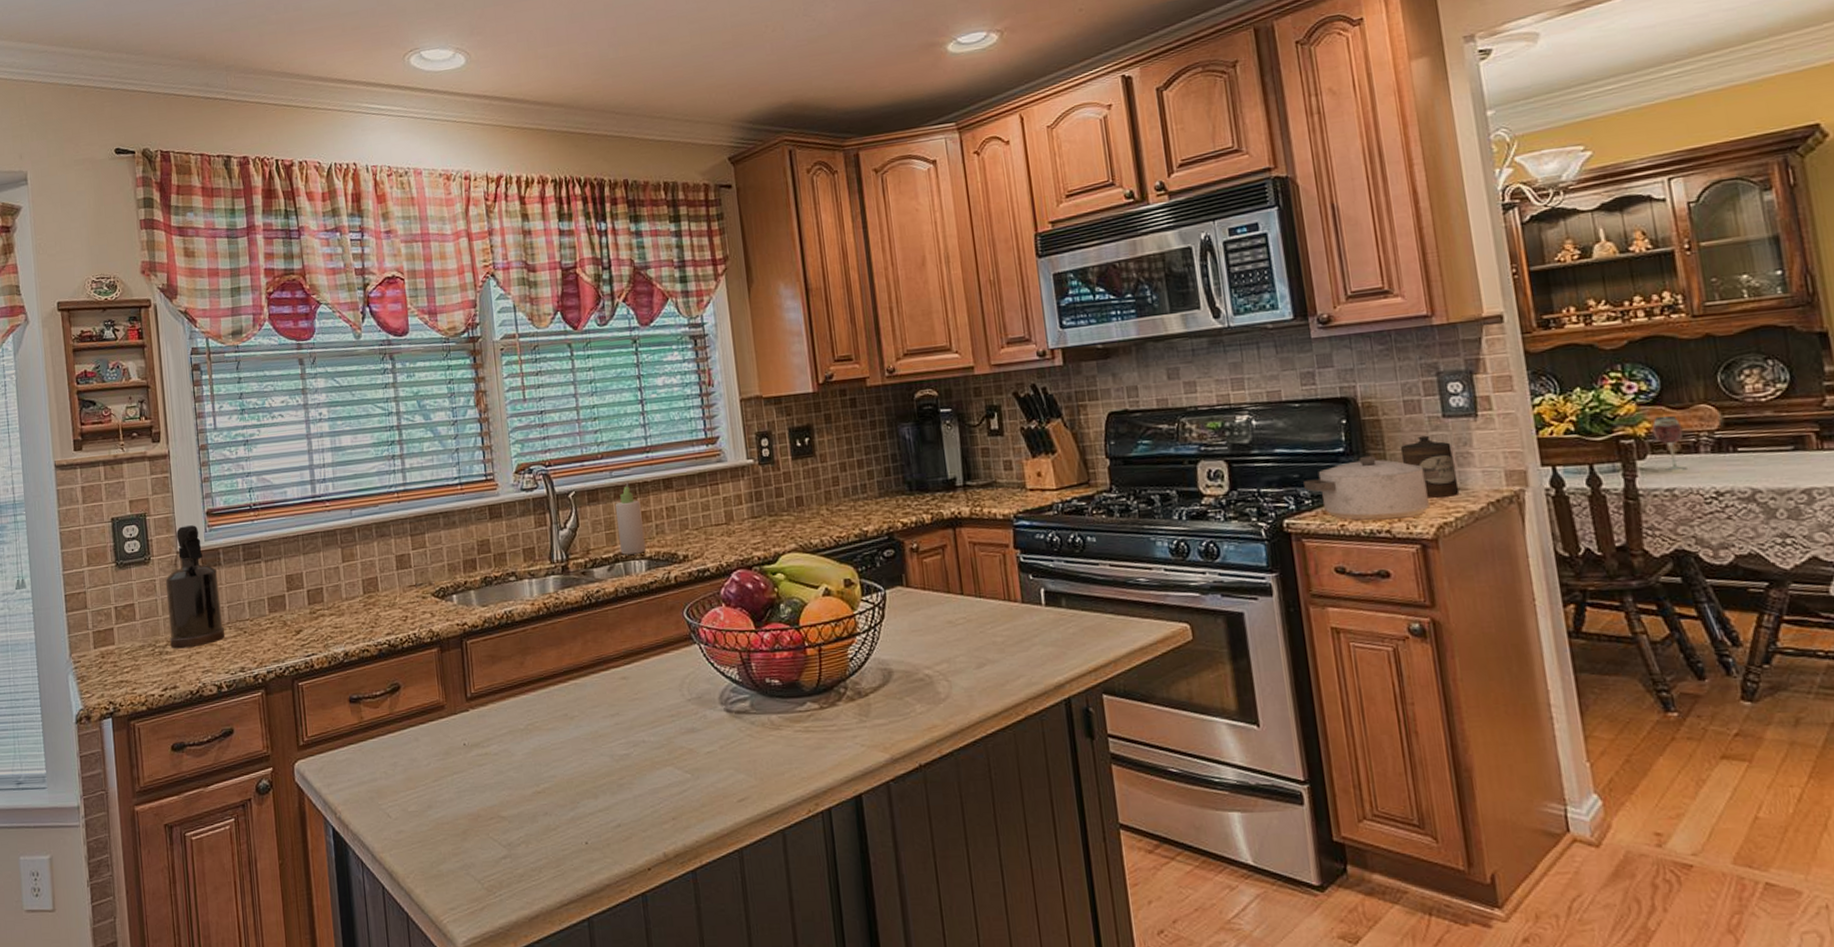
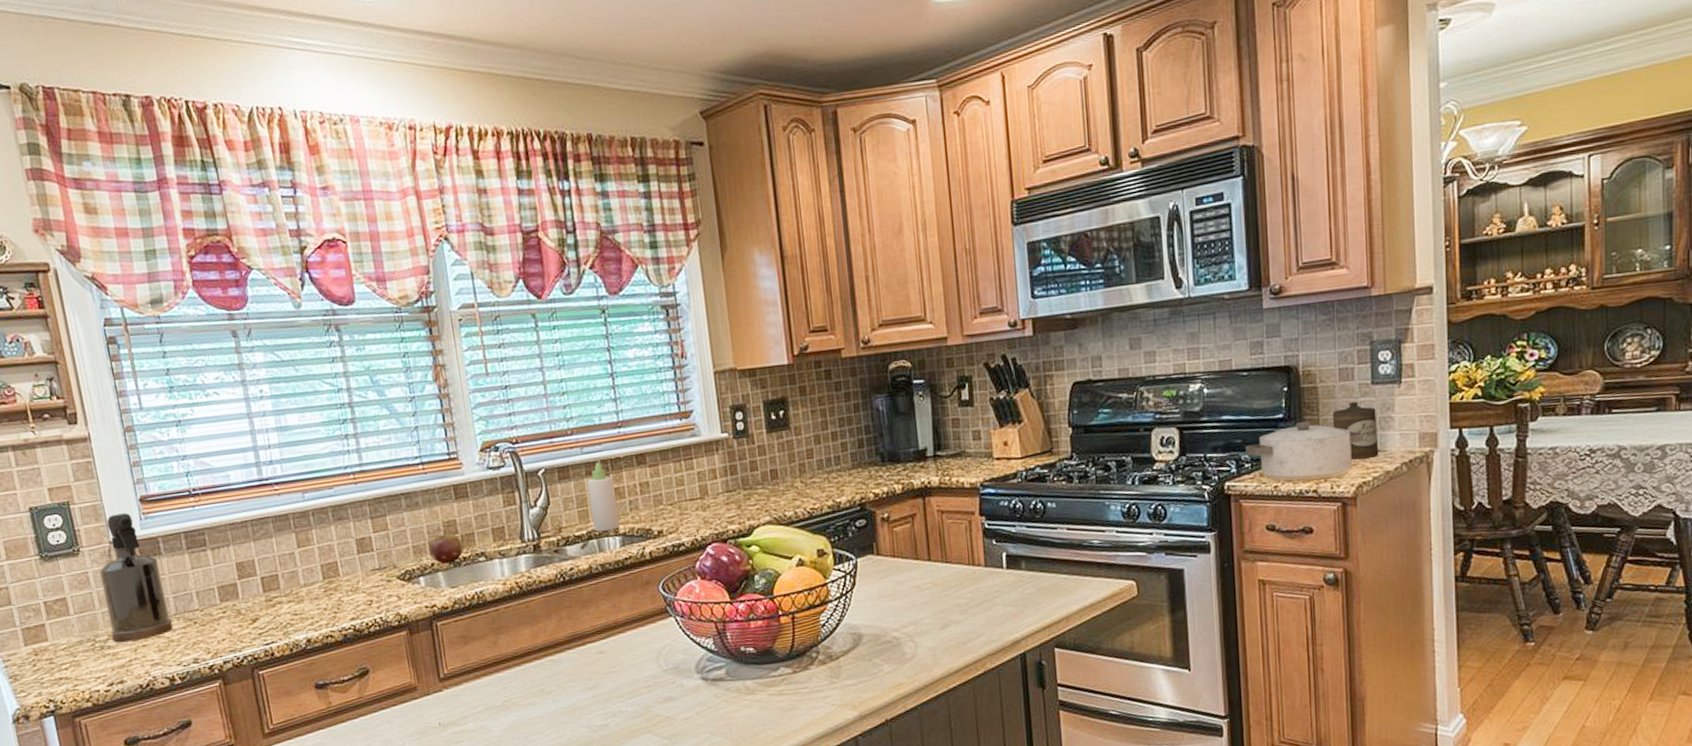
fruit: none [463,552,496,582] -> present [429,533,464,564]
wineglass: present [1652,415,1687,472] -> none [1545,380,1570,432]

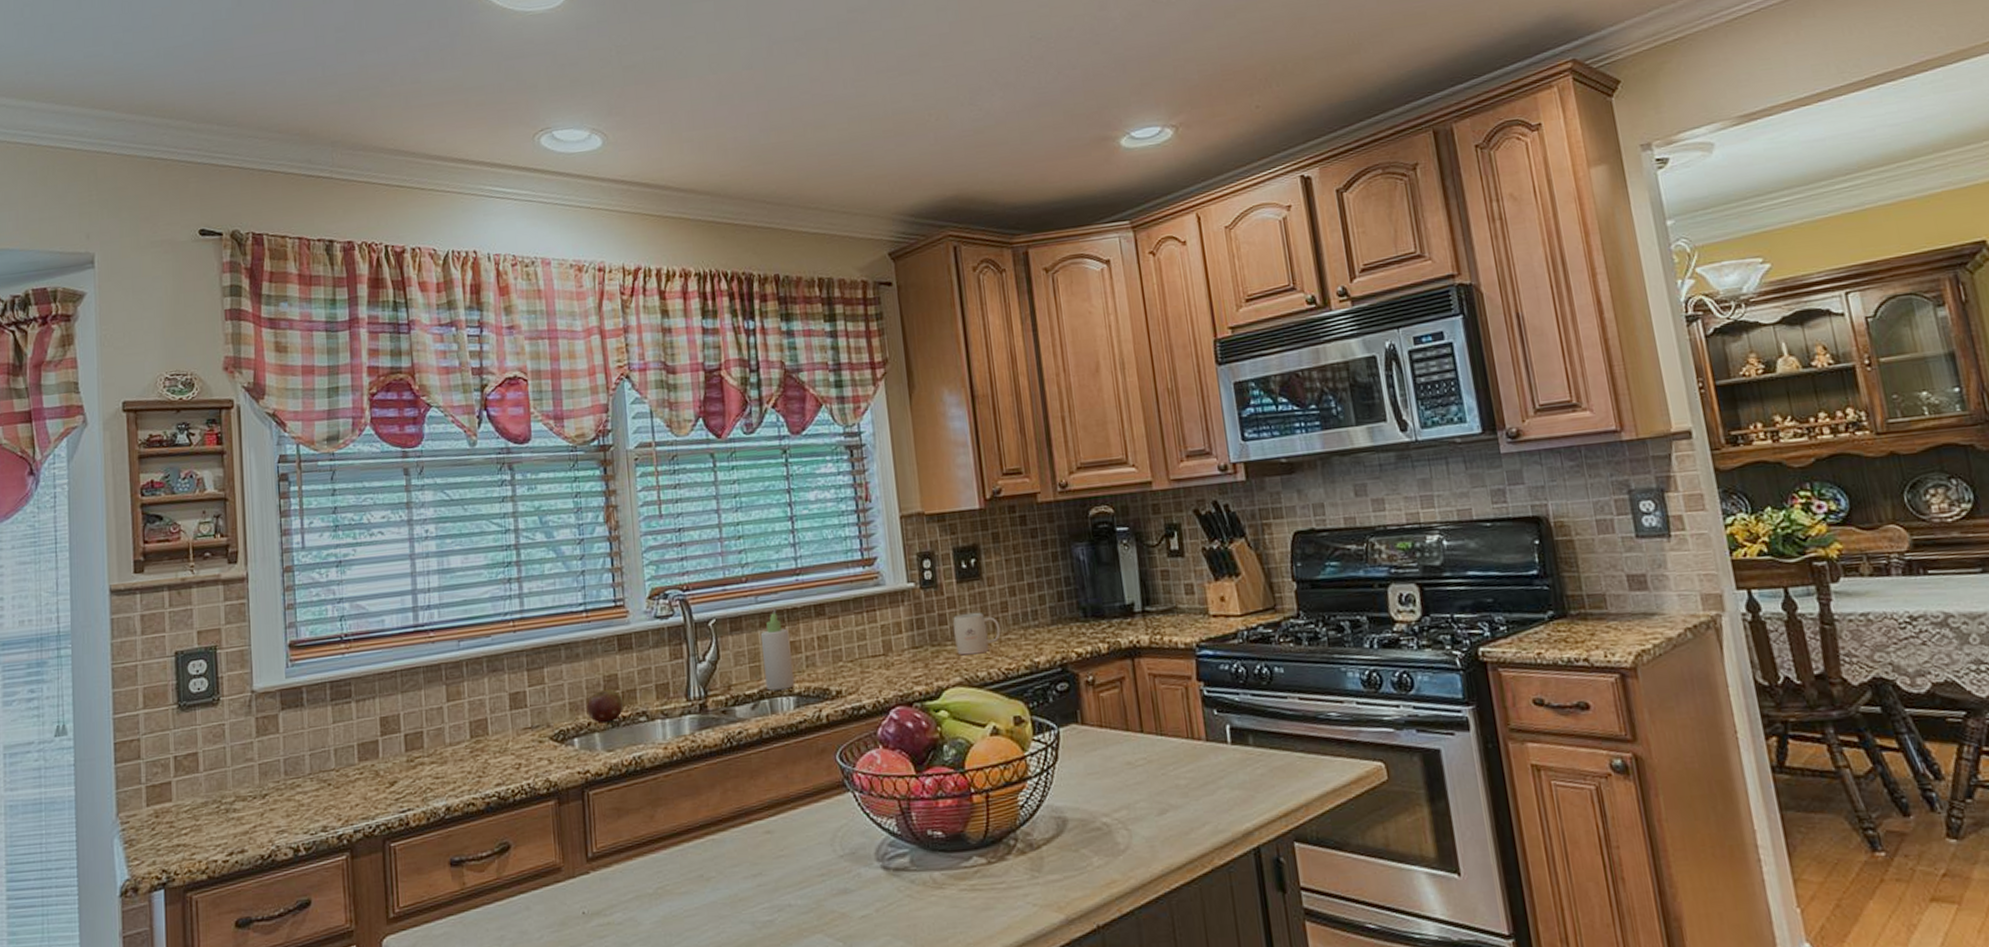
spray bottle: present [99,513,174,643] -> none [236,659,306,806]
mug: none [763,459,807,498] -> present [953,612,1001,656]
cooking pot: present [1245,421,1365,482] -> none [1498,578,1637,649]
canister: present [1332,401,1379,460] -> none [1594,557,1656,624]

